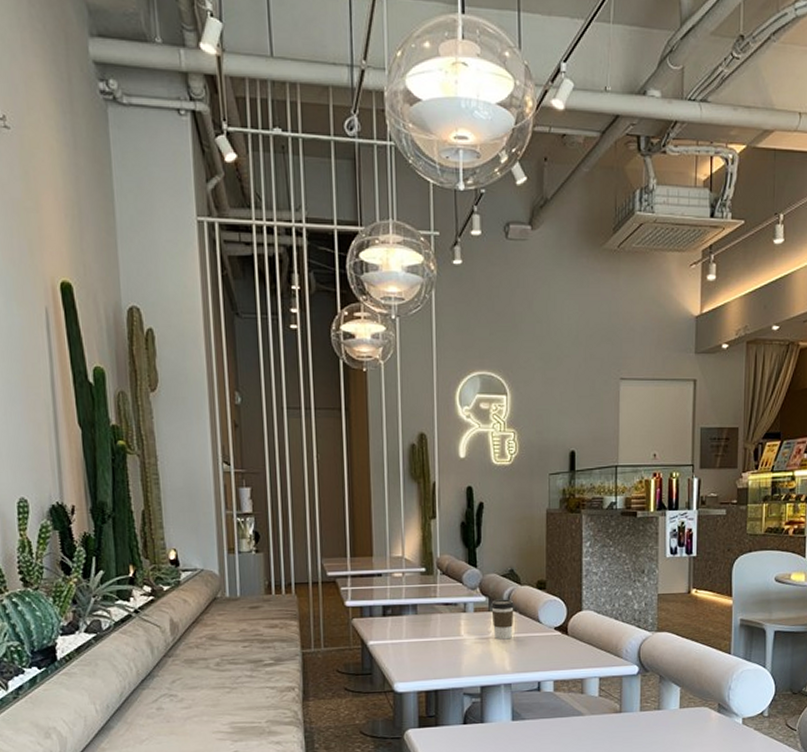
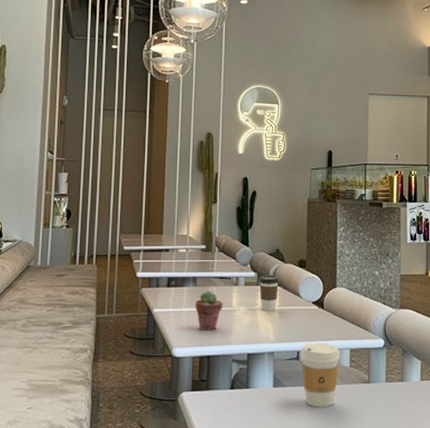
potted succulent: none [417,618,450,663] -> present [195,290,223,331]
coffee cup: none [542,671,588,740] -> present [300,343,340,408]

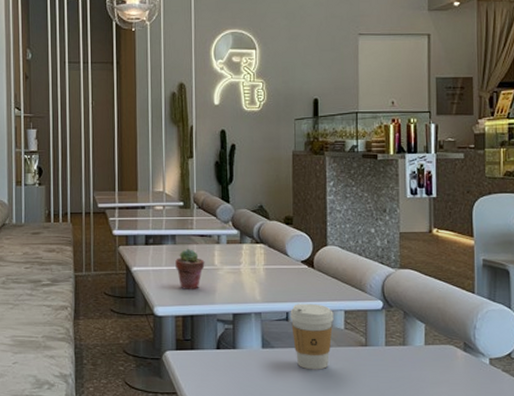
coffee cup: present [259,275,279,311] -> none [242,232,264,271]

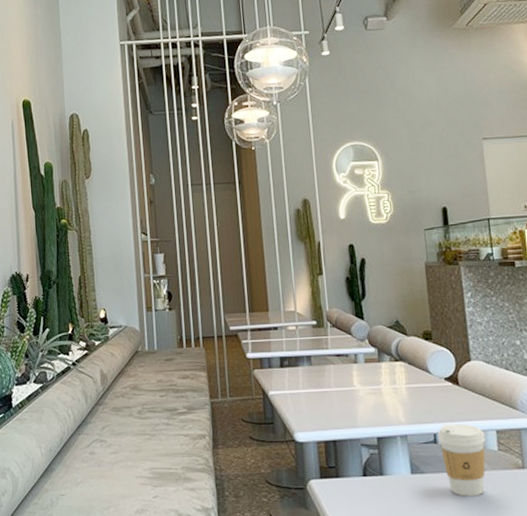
potted succulent: present [175,248,205,289] -> none [313,369,344,413]

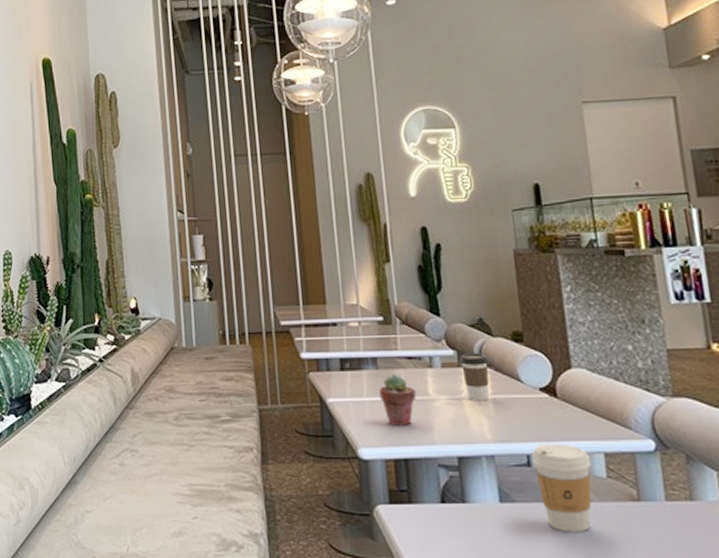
potted succulent: none [313,369,344,413] -> present [379,373,417,426]
coffee cup: none [380,349,404,390] -> present [460,353,489,401]

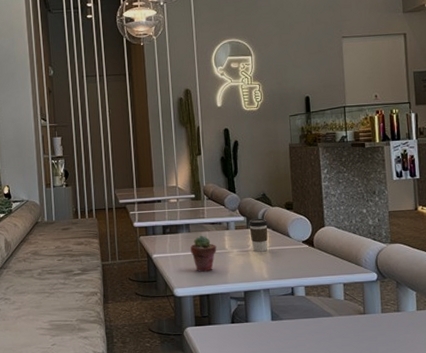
coffee cup: present [531,444,592,533] -> none [295,278,334,338]

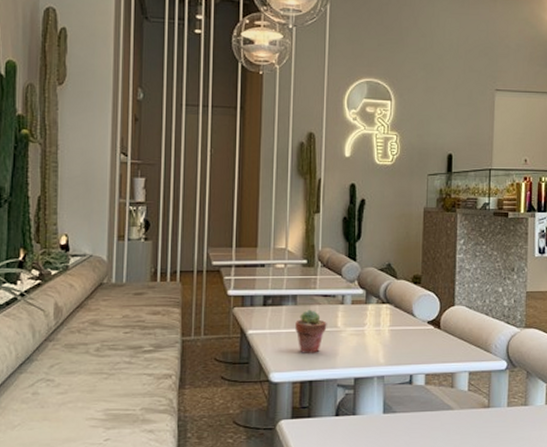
coffee cup: present [249,218,268,252] -> none [368,292,390,332]

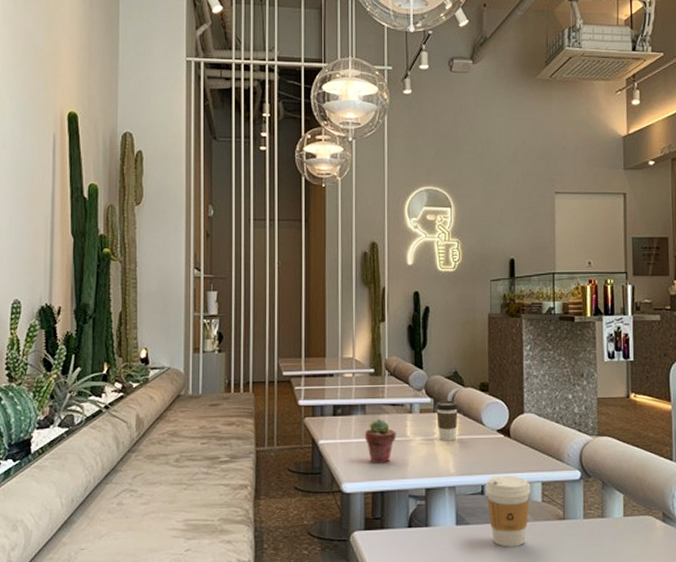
coffee cup: none [368,292,390,332] -> present [436,400,458,441]
coffee cup: none [414,365,458,434] -> present [485,475,531,547]

